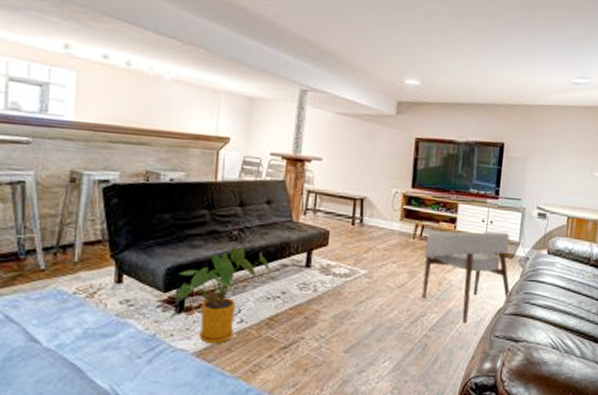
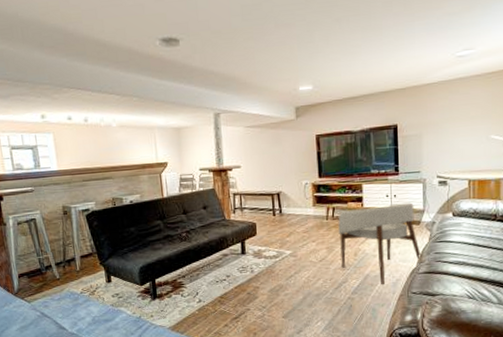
house plant: present [174,246,271,344] -> none [149,245,216,320]

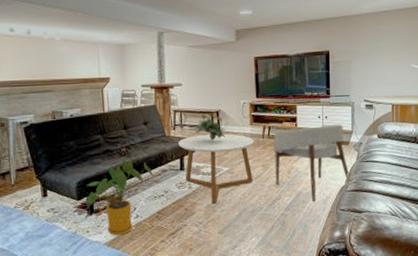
house plant: none [149,245,216,320] -> present [86,160,154,236]
coffee table: none [239,216,318,289] -> present [178,134,254,205]
flowering plant: none [255,195,287,224] -> present [195,113,225,141]

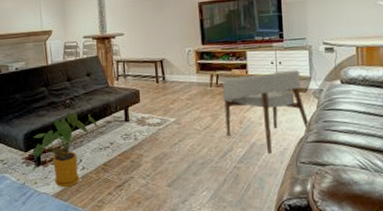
coffee table: present [178,134,254,205] -> none [122,83,202,157]
flowering plant: present [195,113,225,141] -> none [139,62,171,91]

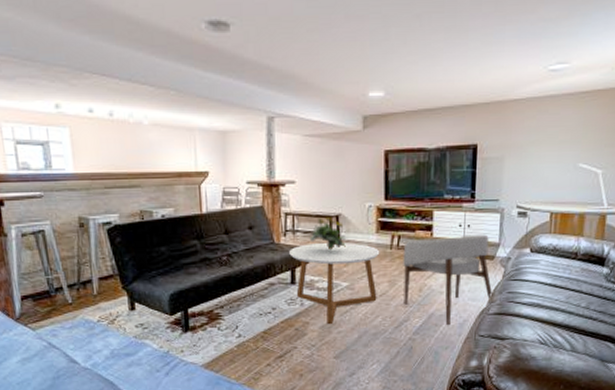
house plant: present [33,112,99,188] -> none [180,270,260,357]
coffee table: none [122,83,202,157] -> present [289,242,380,325]
flowering plant: none [139,62,171,91] -> present [309,217,346,250]

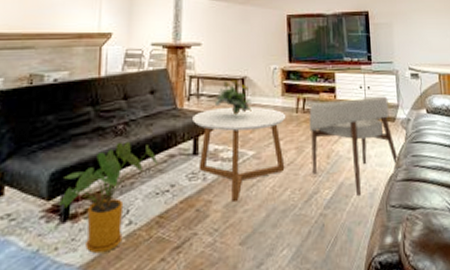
house plant: none [180,270,260,357] -> present [59,141,158,254]

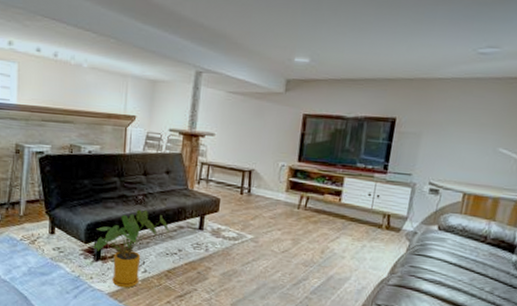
coffee table: present [193,106,286,203] -> none [201,194,288,273]
flowering plant: present [214,80,252,116] -> none [221,170,256,203]
armchair: present [309,96,399,195] -> none [304,202,397,290]

